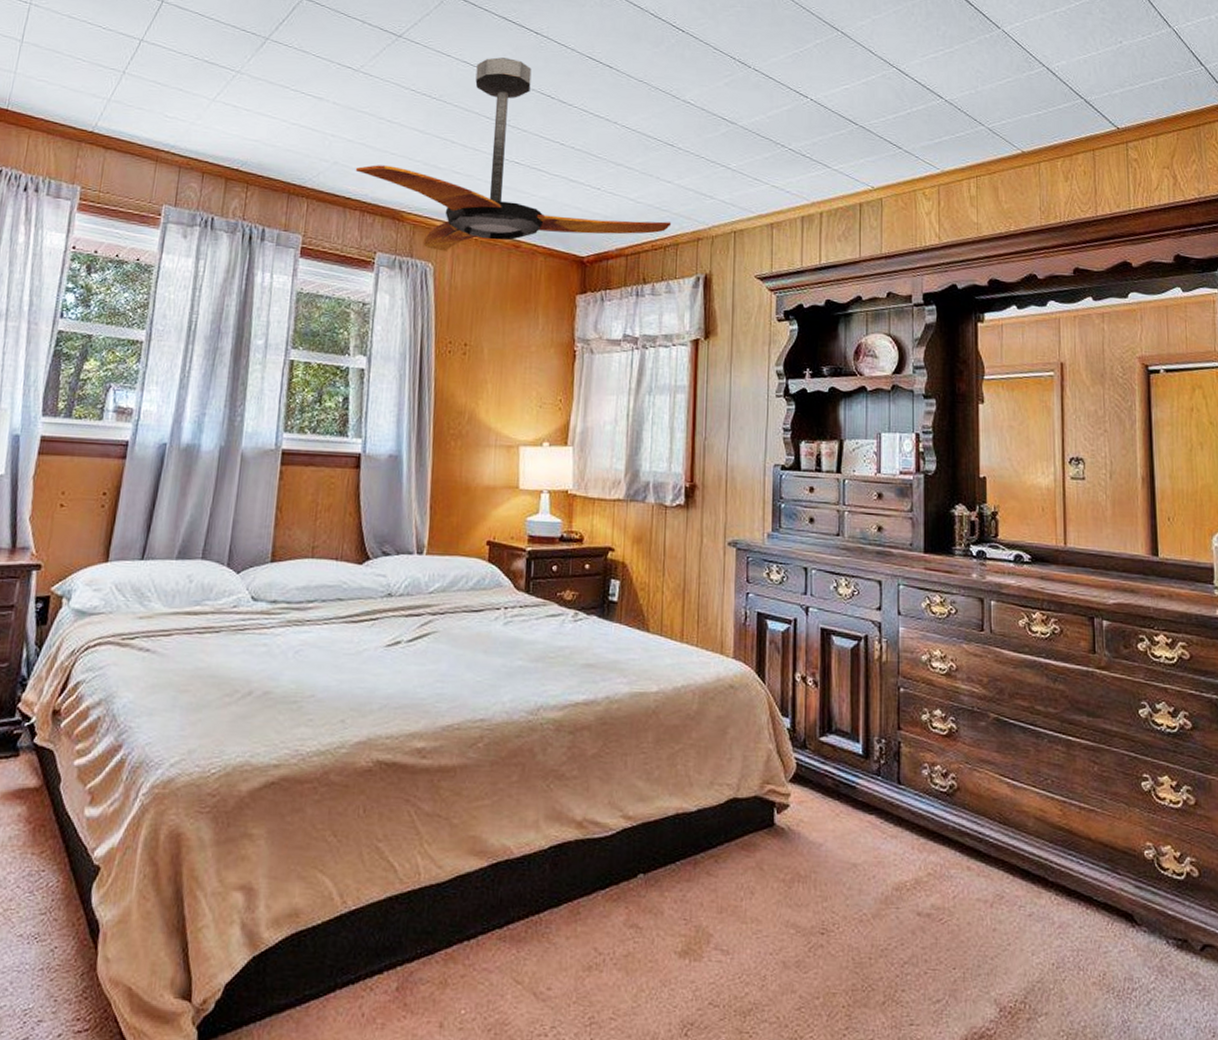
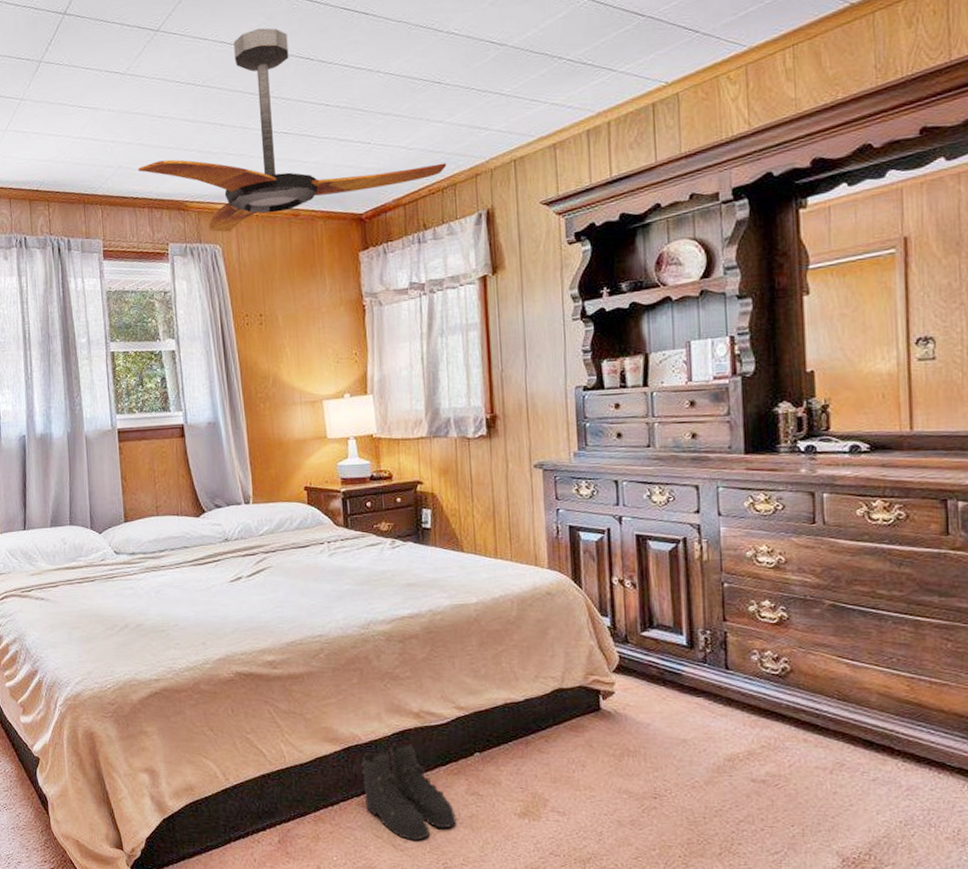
boots: none [508,858,610,987] -> present [361,742,456,841]

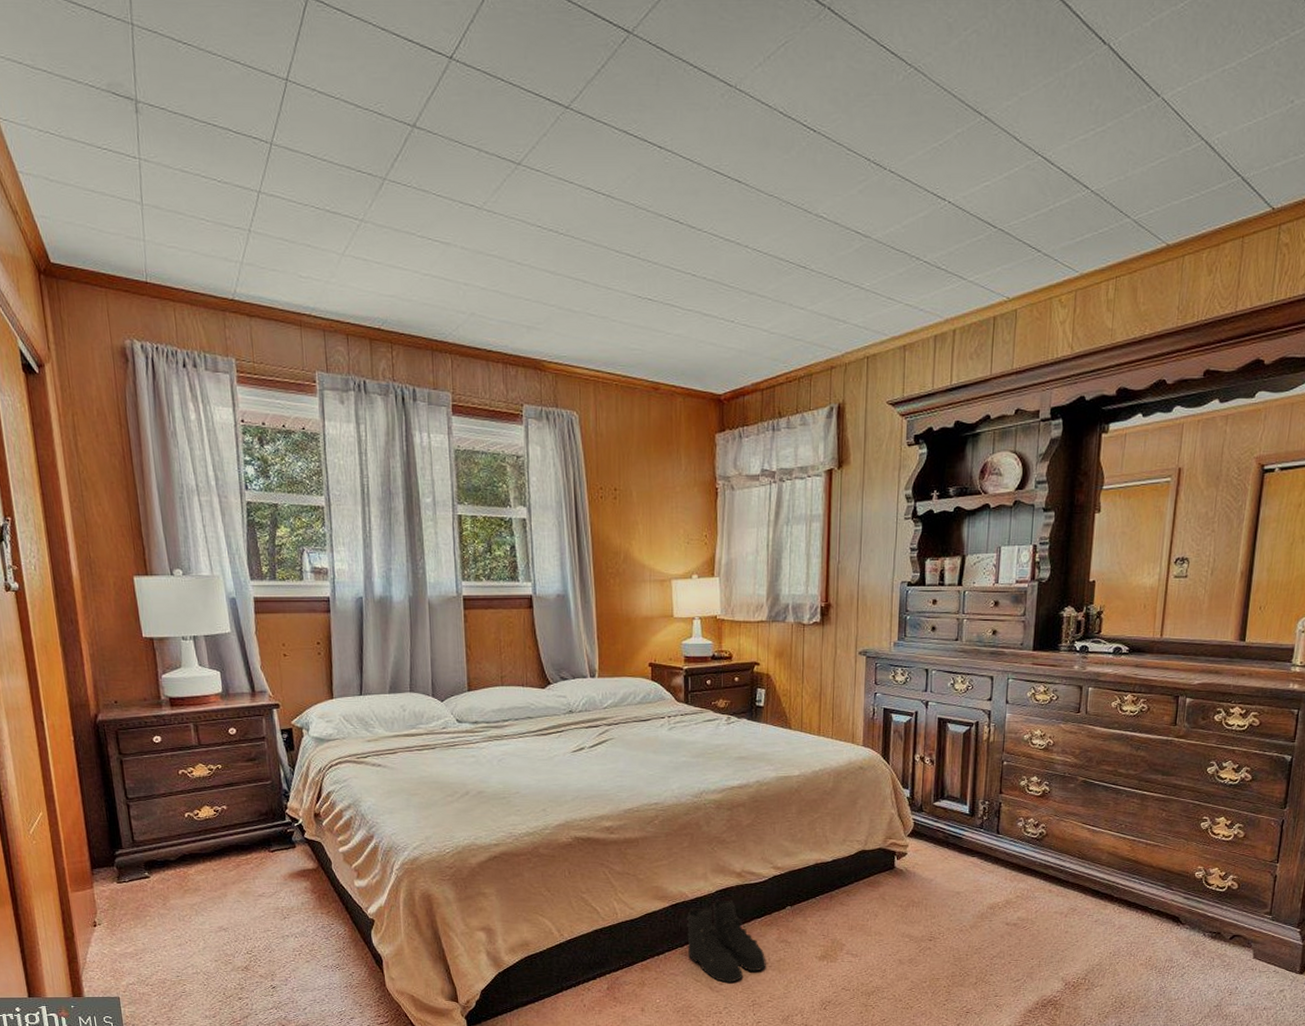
ceiling fan: present [137,28,447,232] -> none [492,180,805,399]

